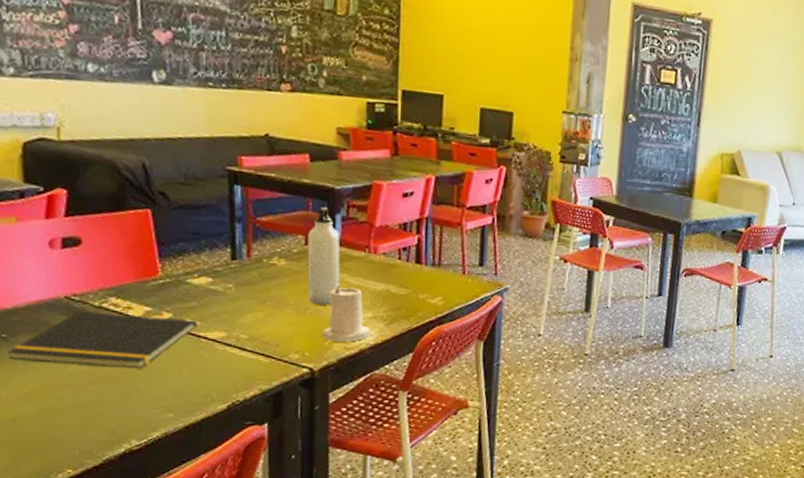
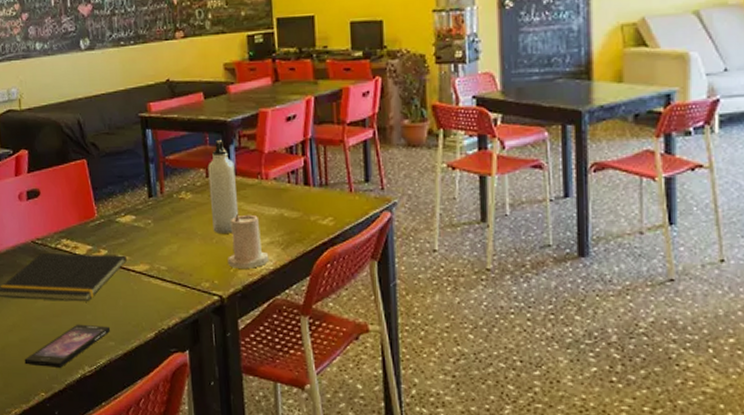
smartphone: none [45,393,168,441] -> present [24,324,110,368]

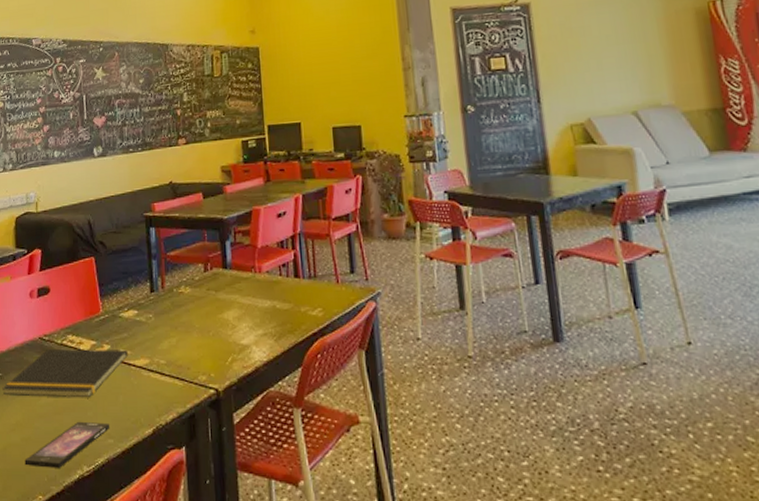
water bottle: present [207,140,239,233] -> none [205,236,234,326]
candle: present [228,214,269,268] -> none [223,307,263,361]

